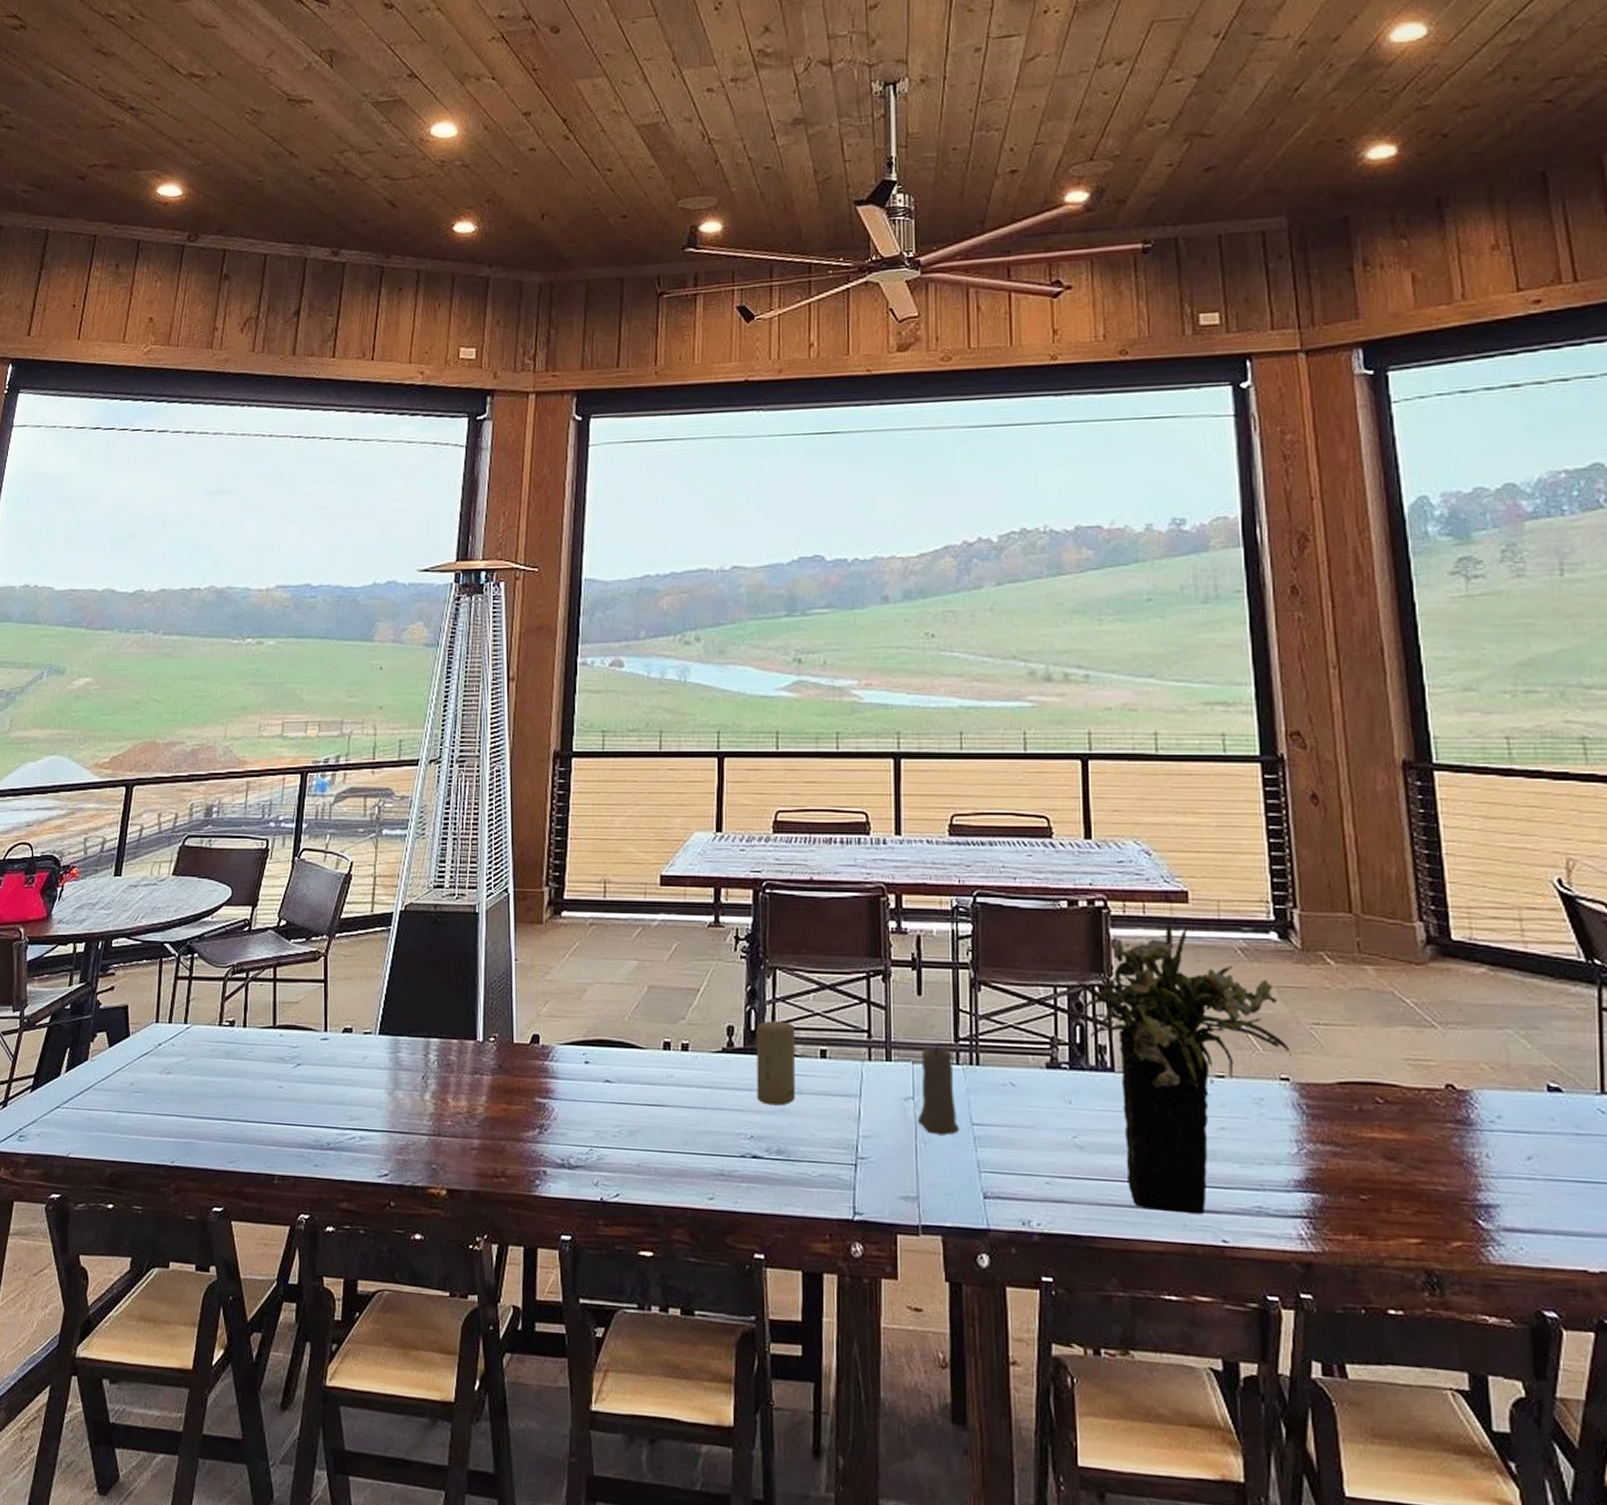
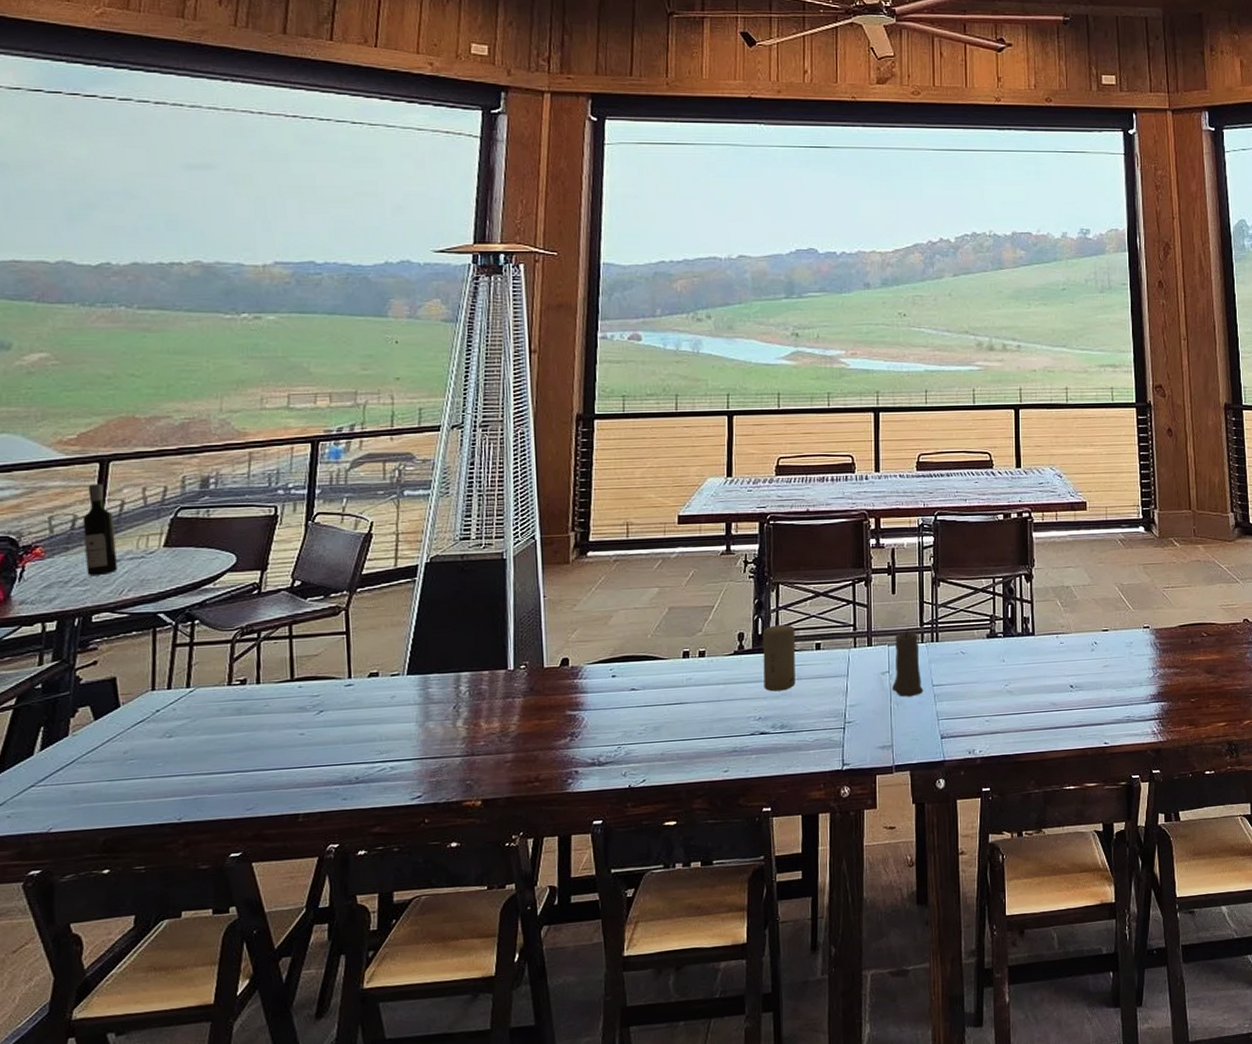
bottle: none [110,808,135,899] -> present [82,484,118,575]
flower arrangement: present [1078,924,1291,1215] -> none [1010,526,1151,729]

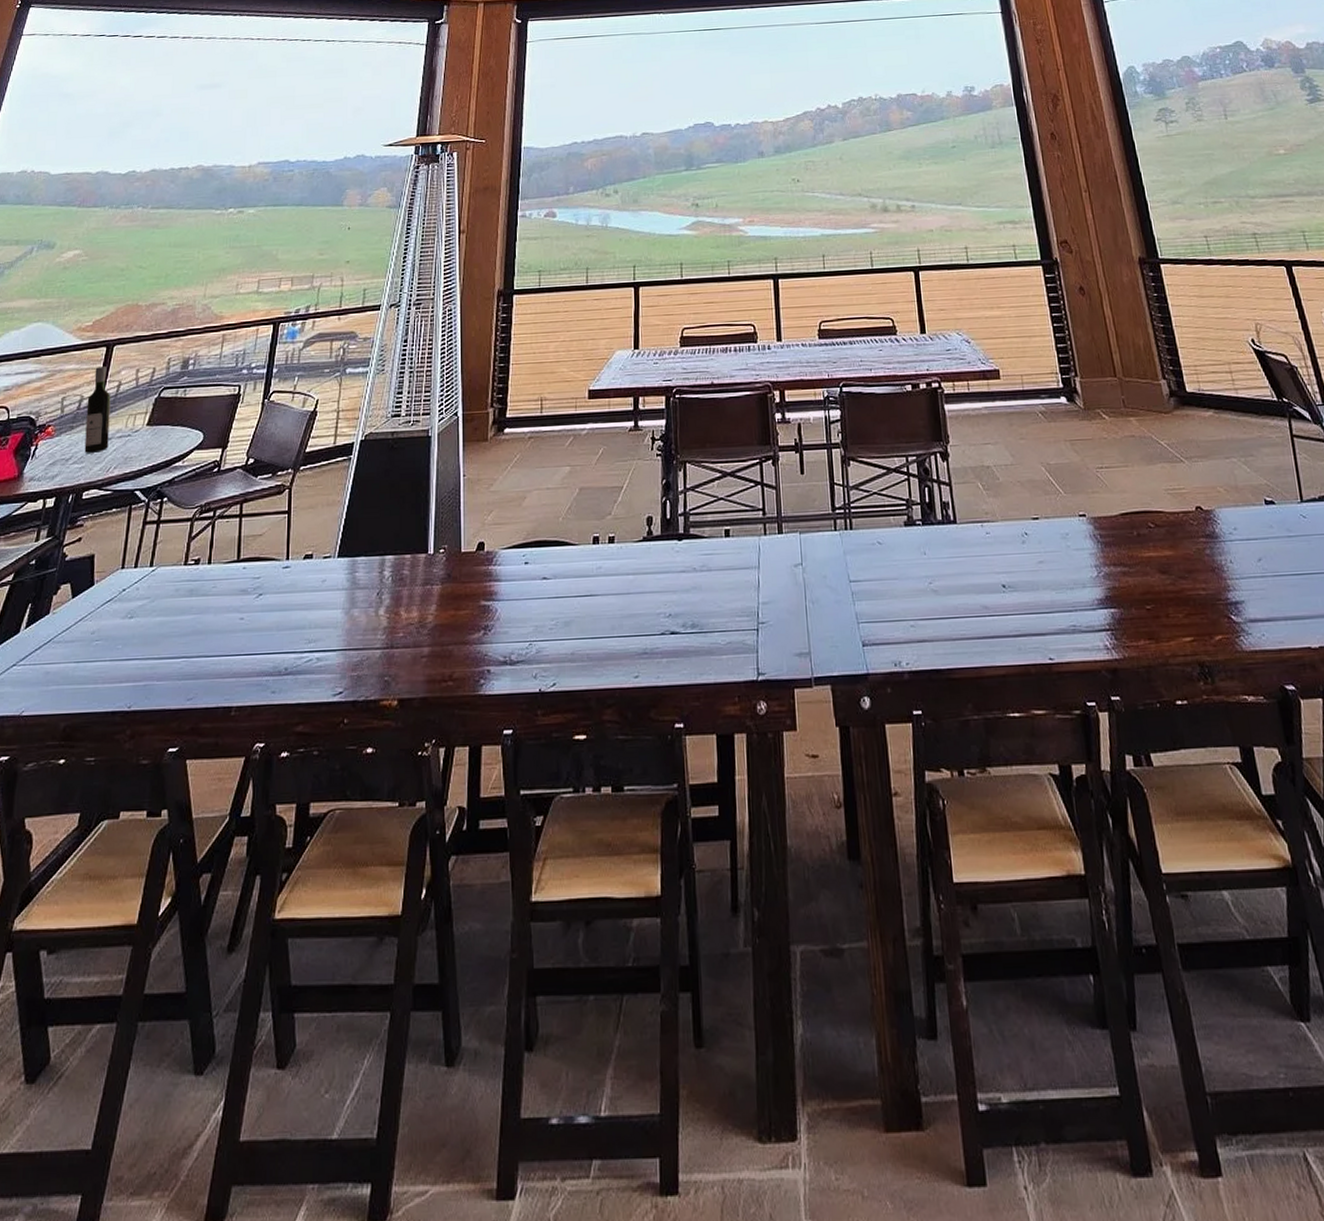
candle: present [762,624,796,692] -> none [671,507,706,584]
candle: present [892,628,924,697] -> none [806,513,841,595]

